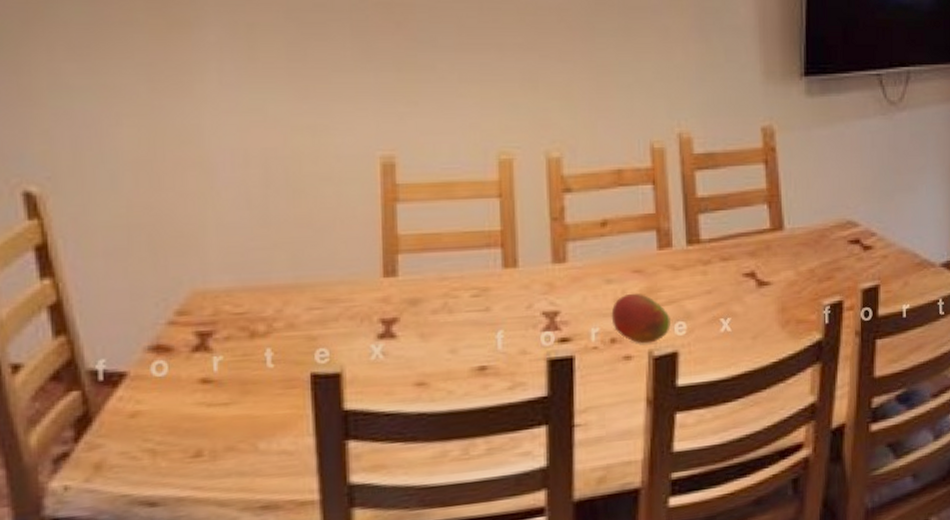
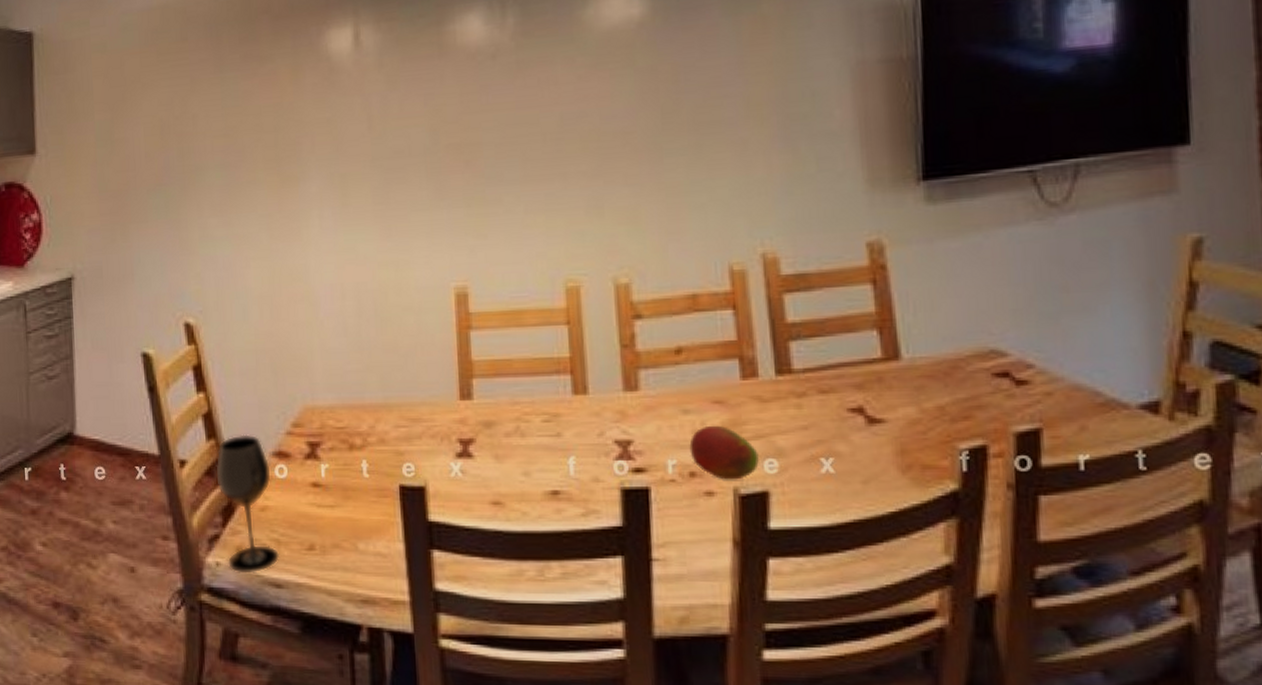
wineglass: none [64,327,154,496] -> present [215,434,279,574]

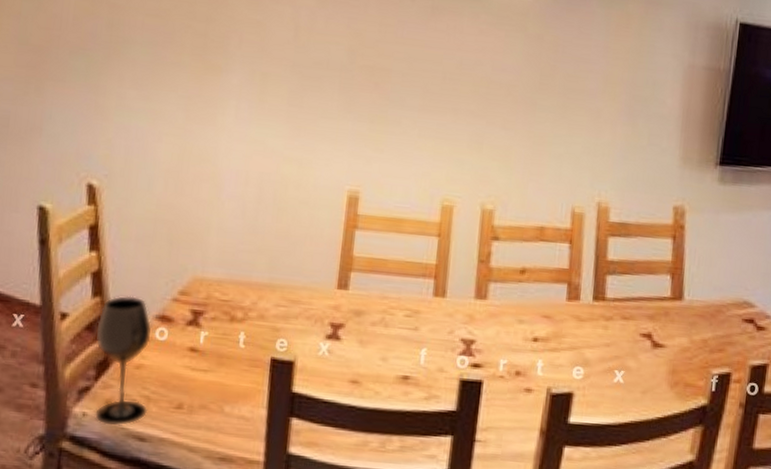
fruit: present [689,425,760,480] -> none [518,334,571,381]

